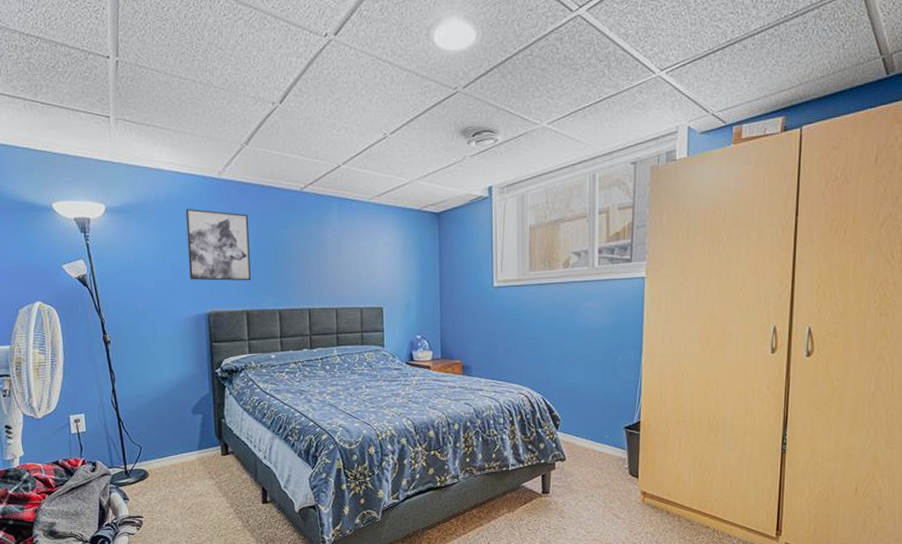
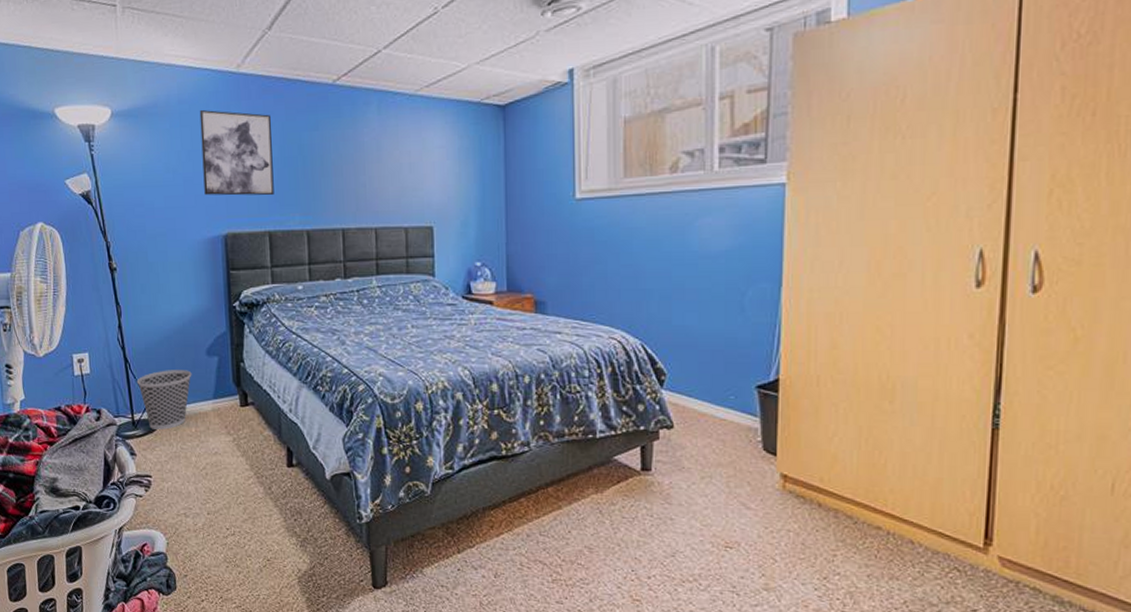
wastebasket: none [129,426,179,477] -> present [136,370,192,430]

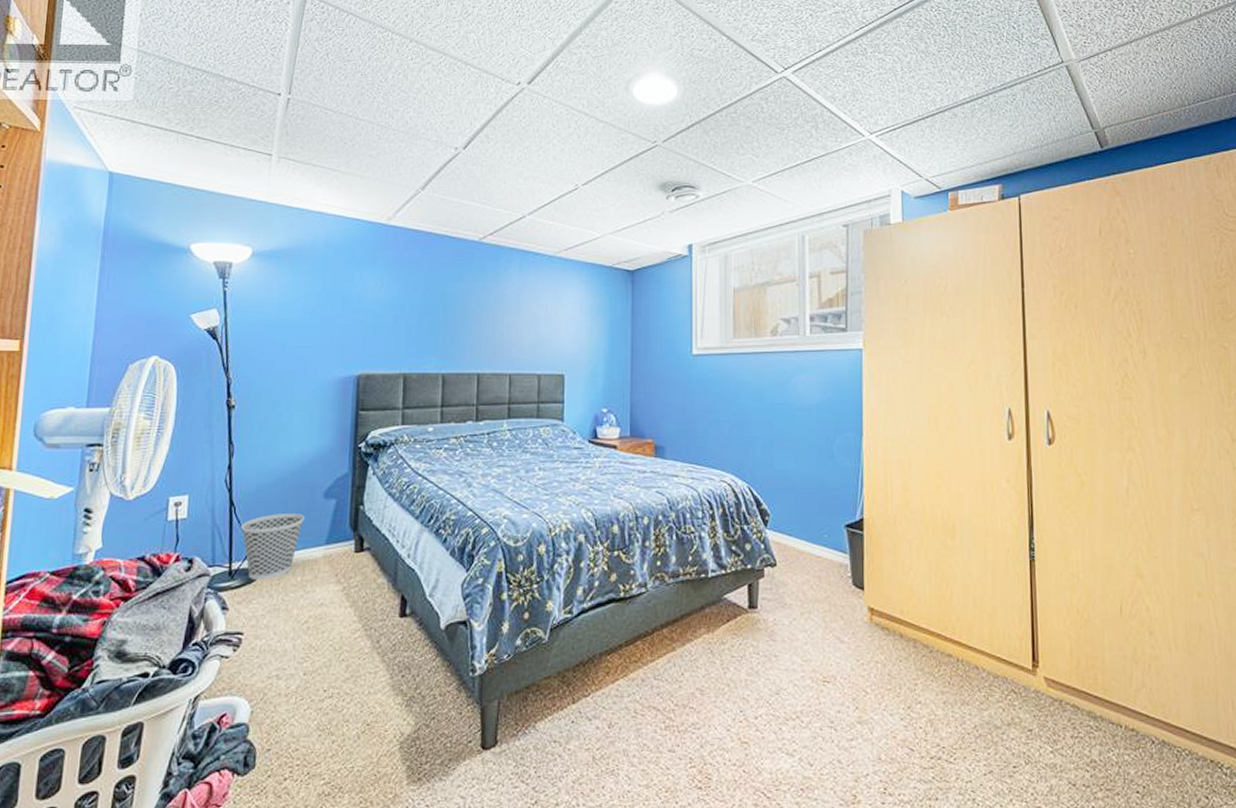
wall art: present [199,109,274,196] -> none [341,255,416,340]

